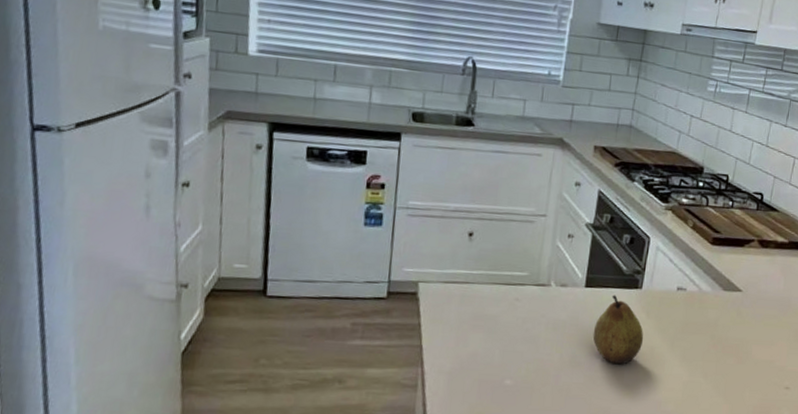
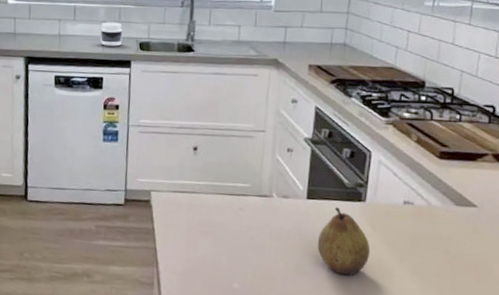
jar: none [365,86,393,116] -> present [100,22,123,47]

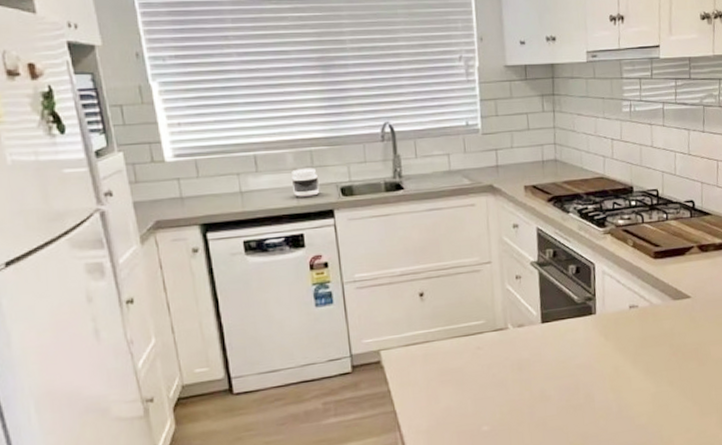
fruit: present [317,207,371,276] -> none [557,325,607,390]

